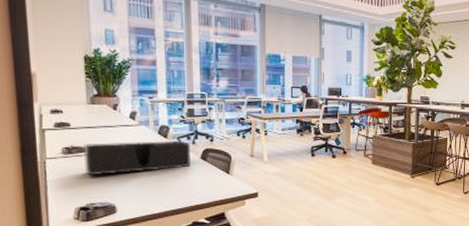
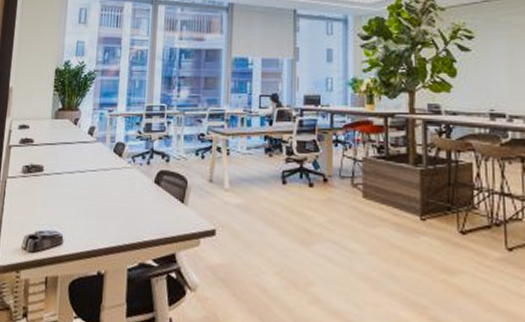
desk organizer: present [84,140,191,176] -> none [40,160,144,199]

